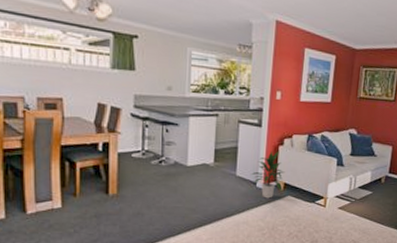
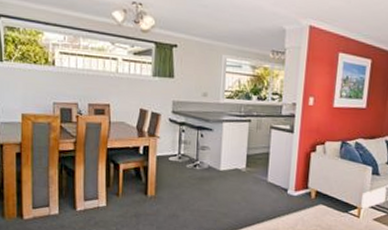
indoor plant: present [251,151,285,199] -> none [282,158,317,206]

